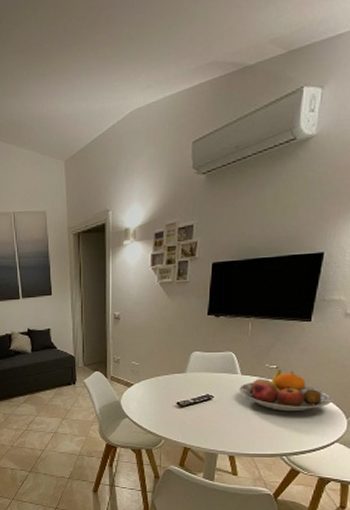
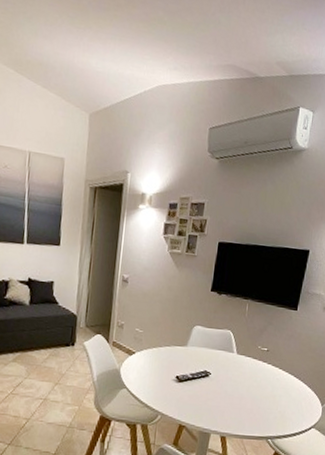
fruit bowl: present [239,370,333,412] -> none [234,353,311,395]

